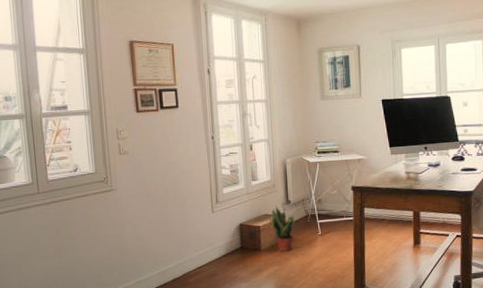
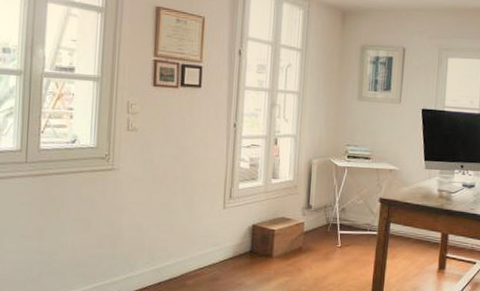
potted plant: present [269,205,295,252] -> none [285,209,314,261]

